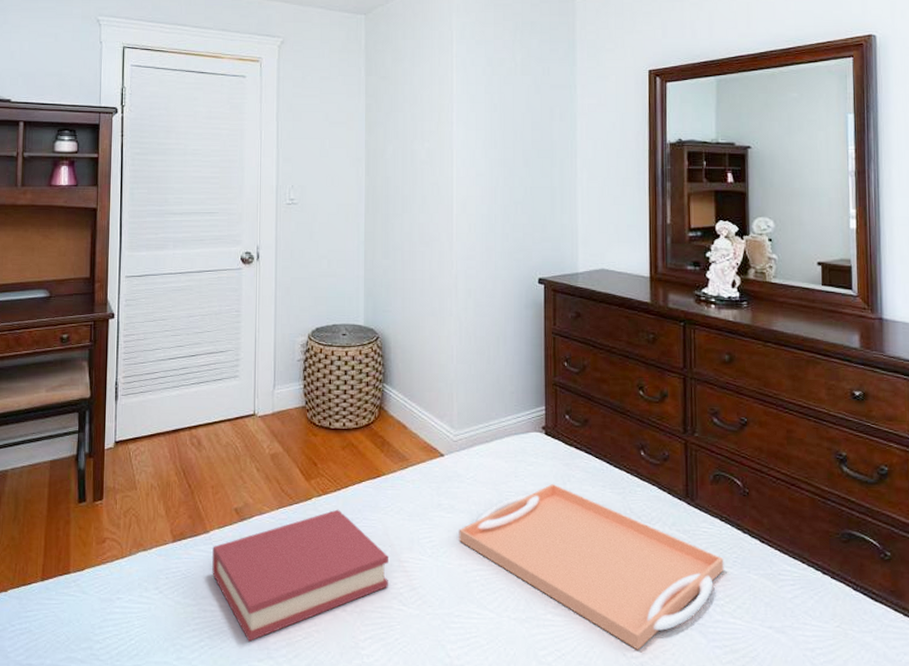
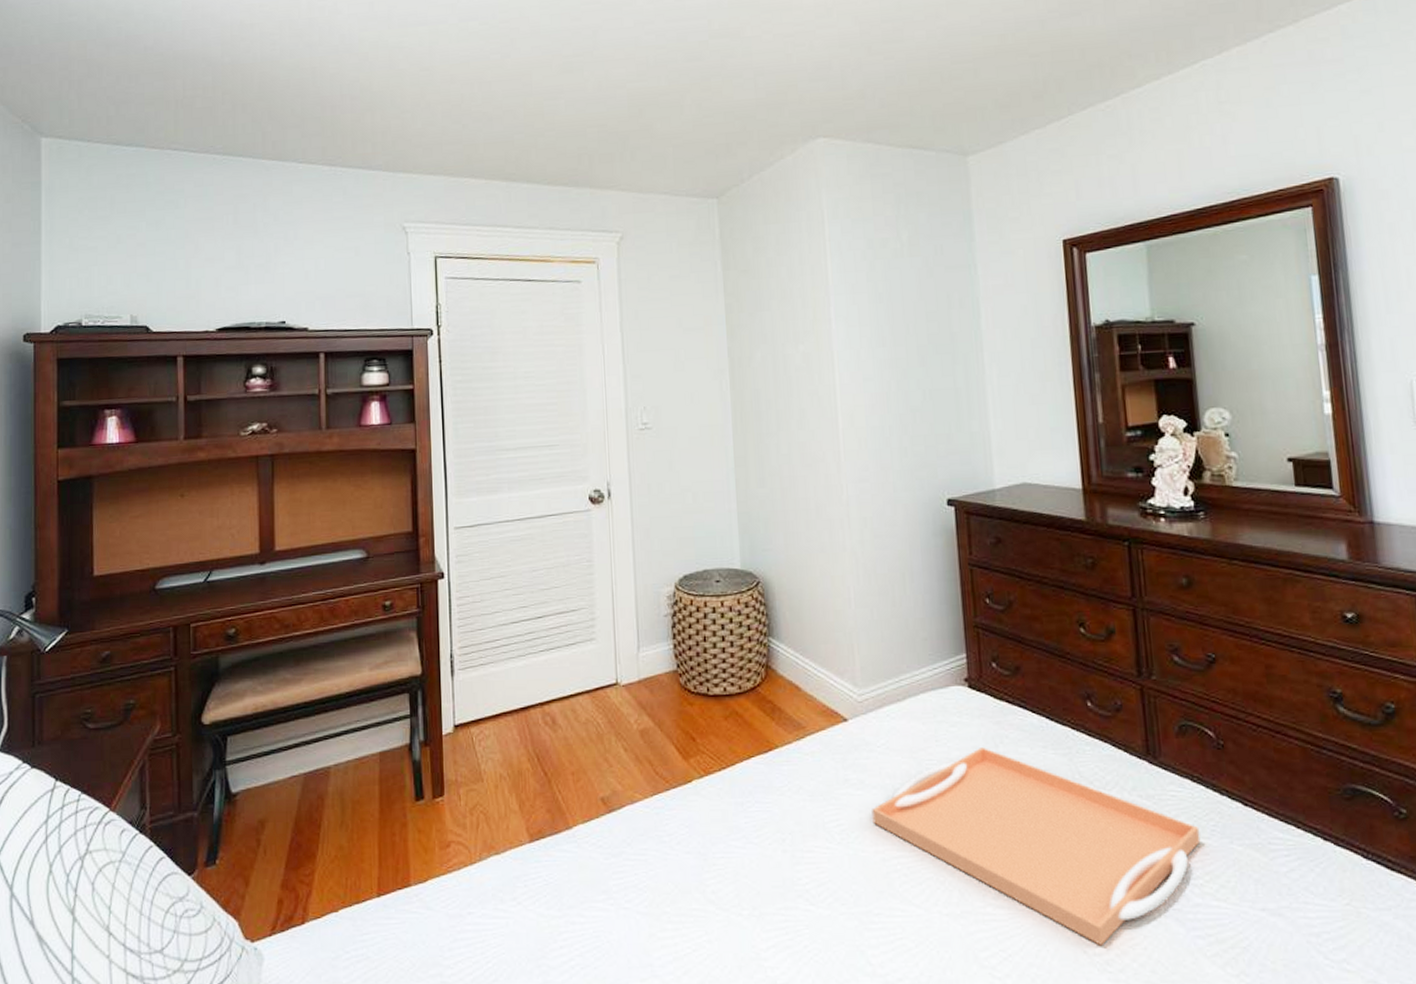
hardback book: present [212,509,388,642] -> none [577,792,791,958]

